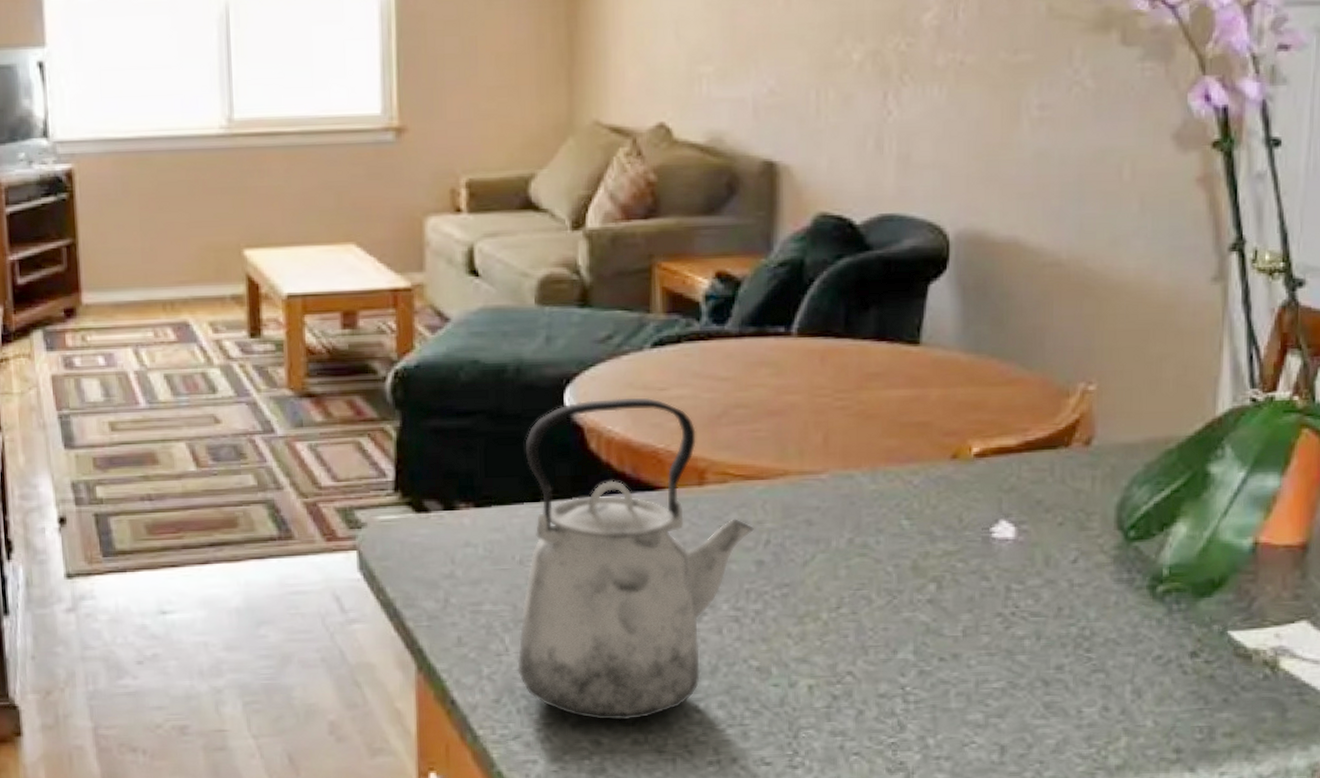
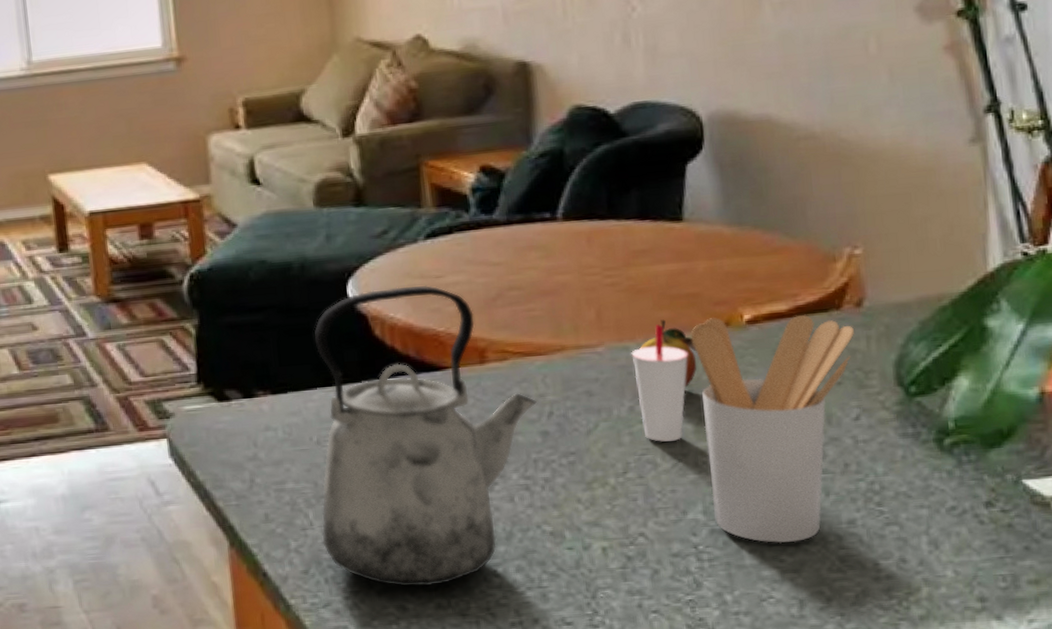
cup: none [855,453,914,577] -> present [631,324,689,442]
fruit: none [864,448,921,521] -> present [639,319,697,388]
utensil holder: none [917,448,1080,688] -> present [690,314,854,544]

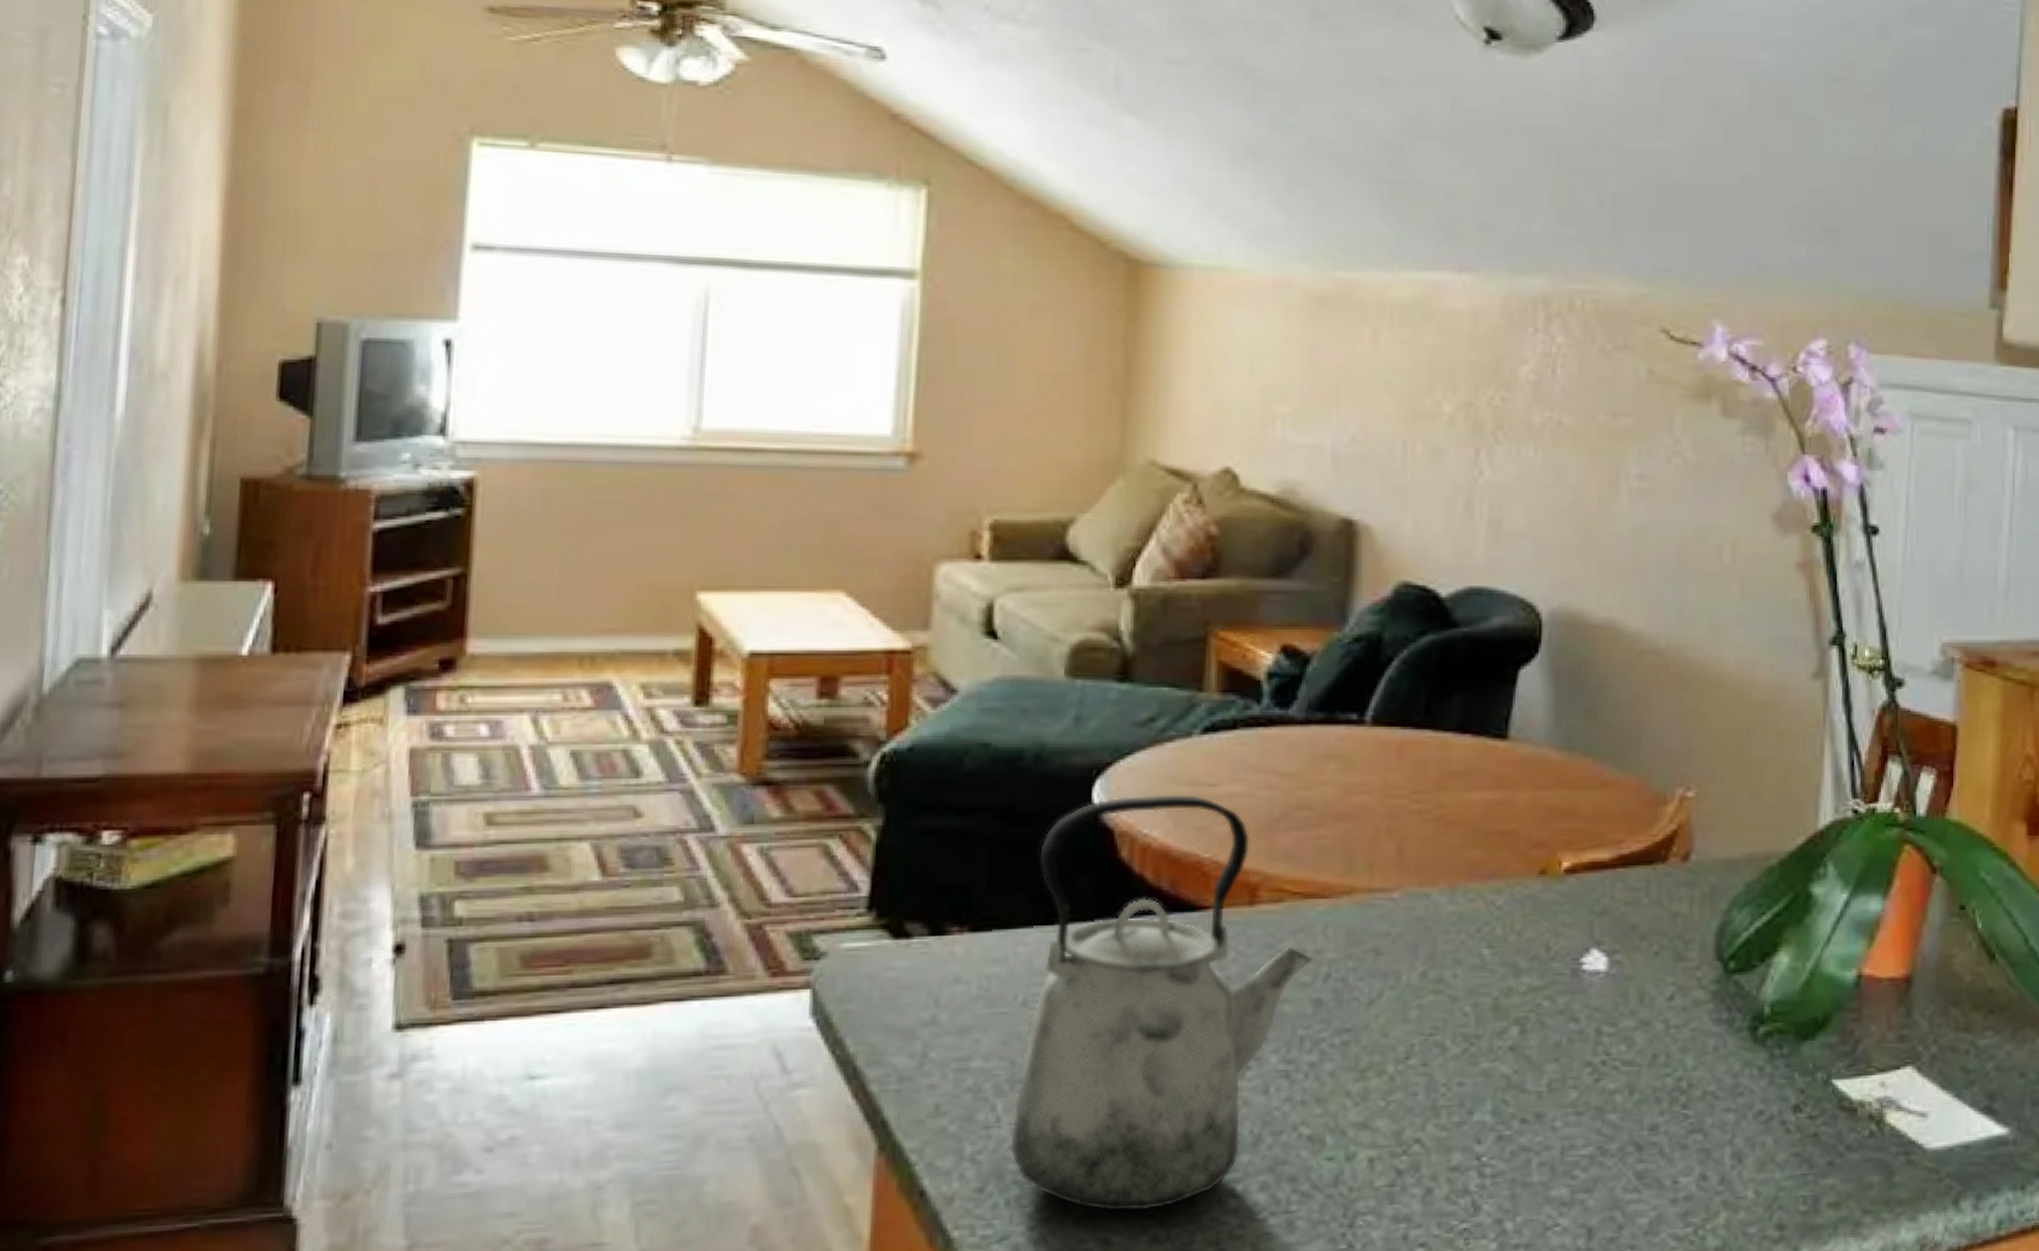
cup: present [631,324,689,442] -> none [1431,867,1497,1019]
fruit: present [639,319,697,388] -> none [1442,861,1505,950]
utensil holder: present [690,314,854,544] -> none [1501,862,1678,1155]

